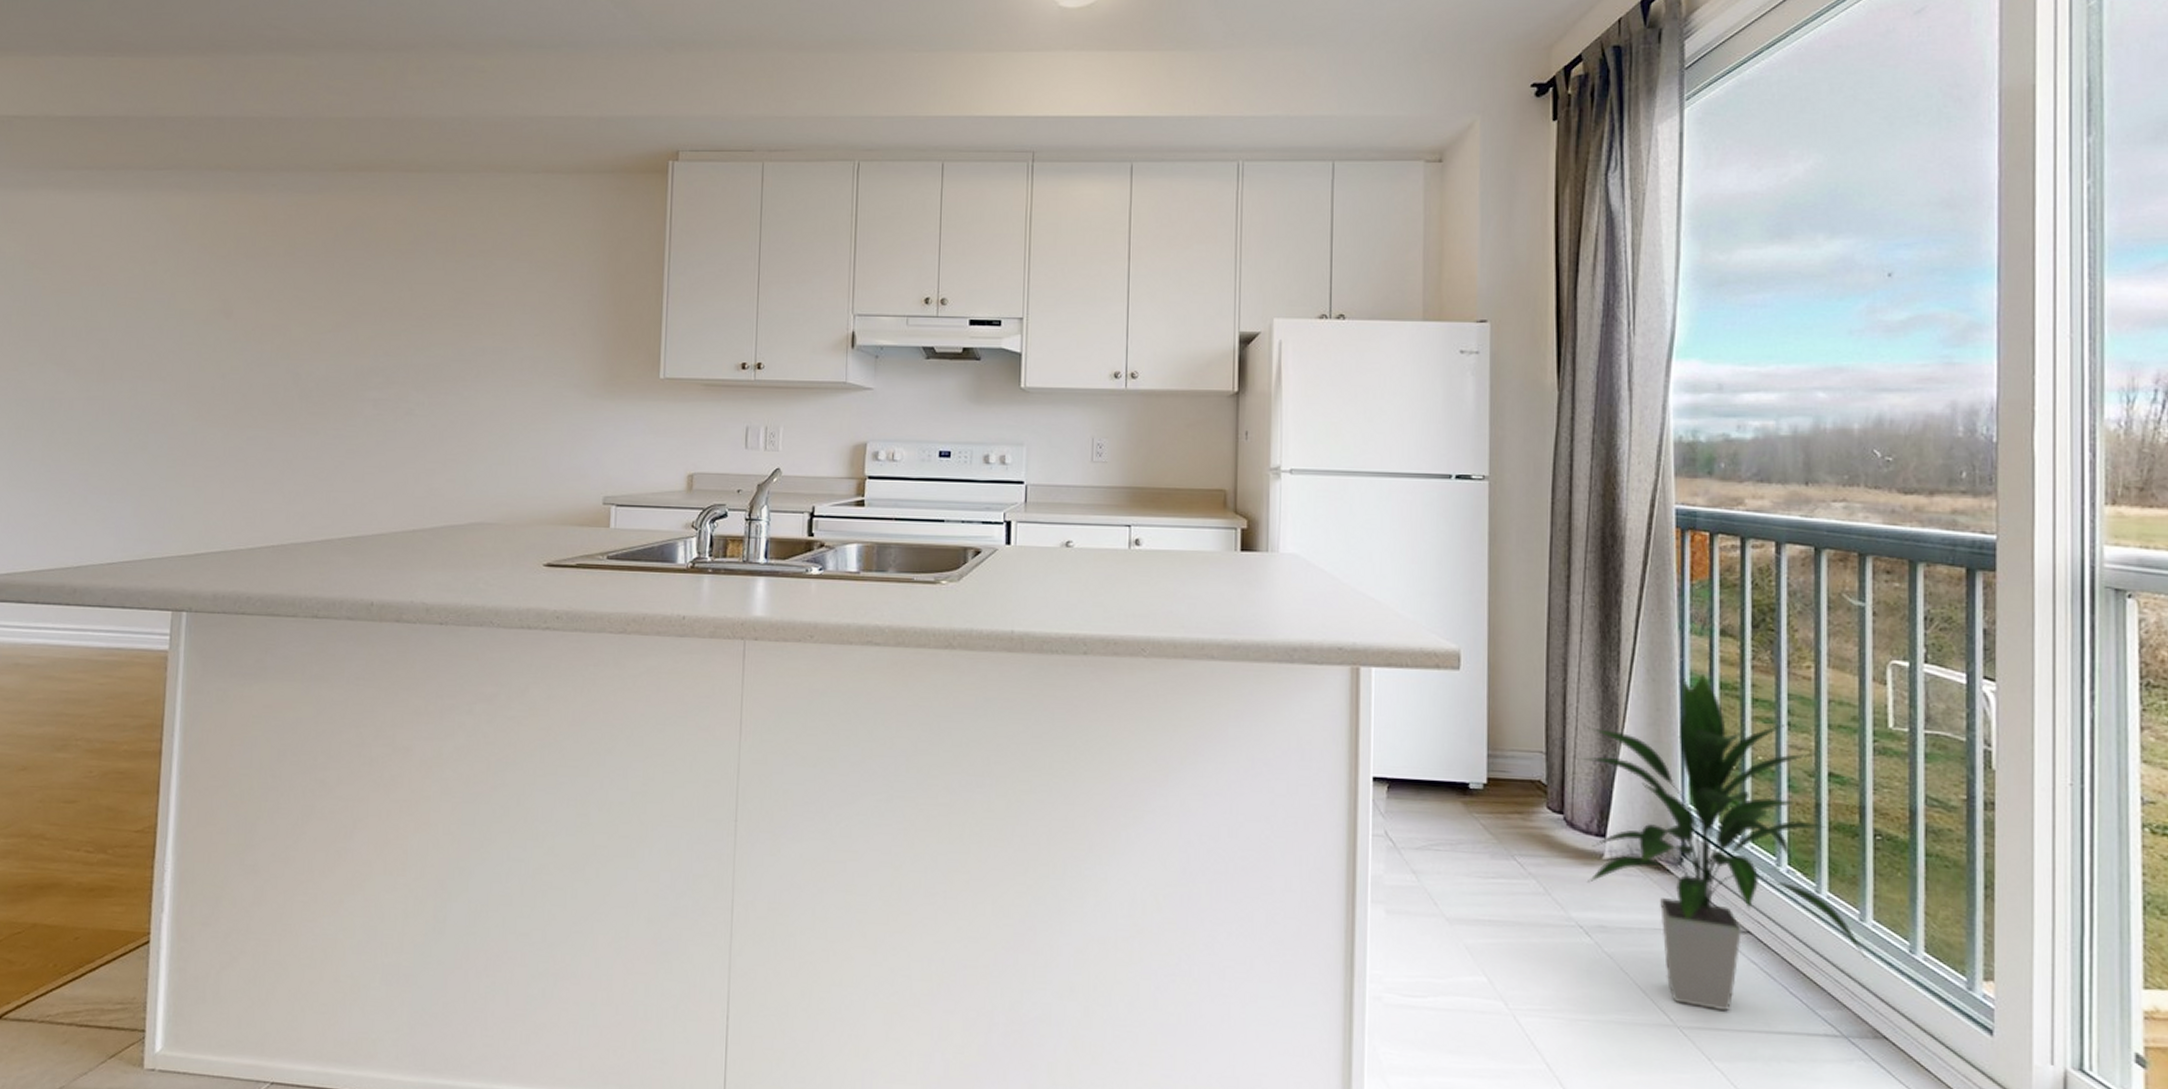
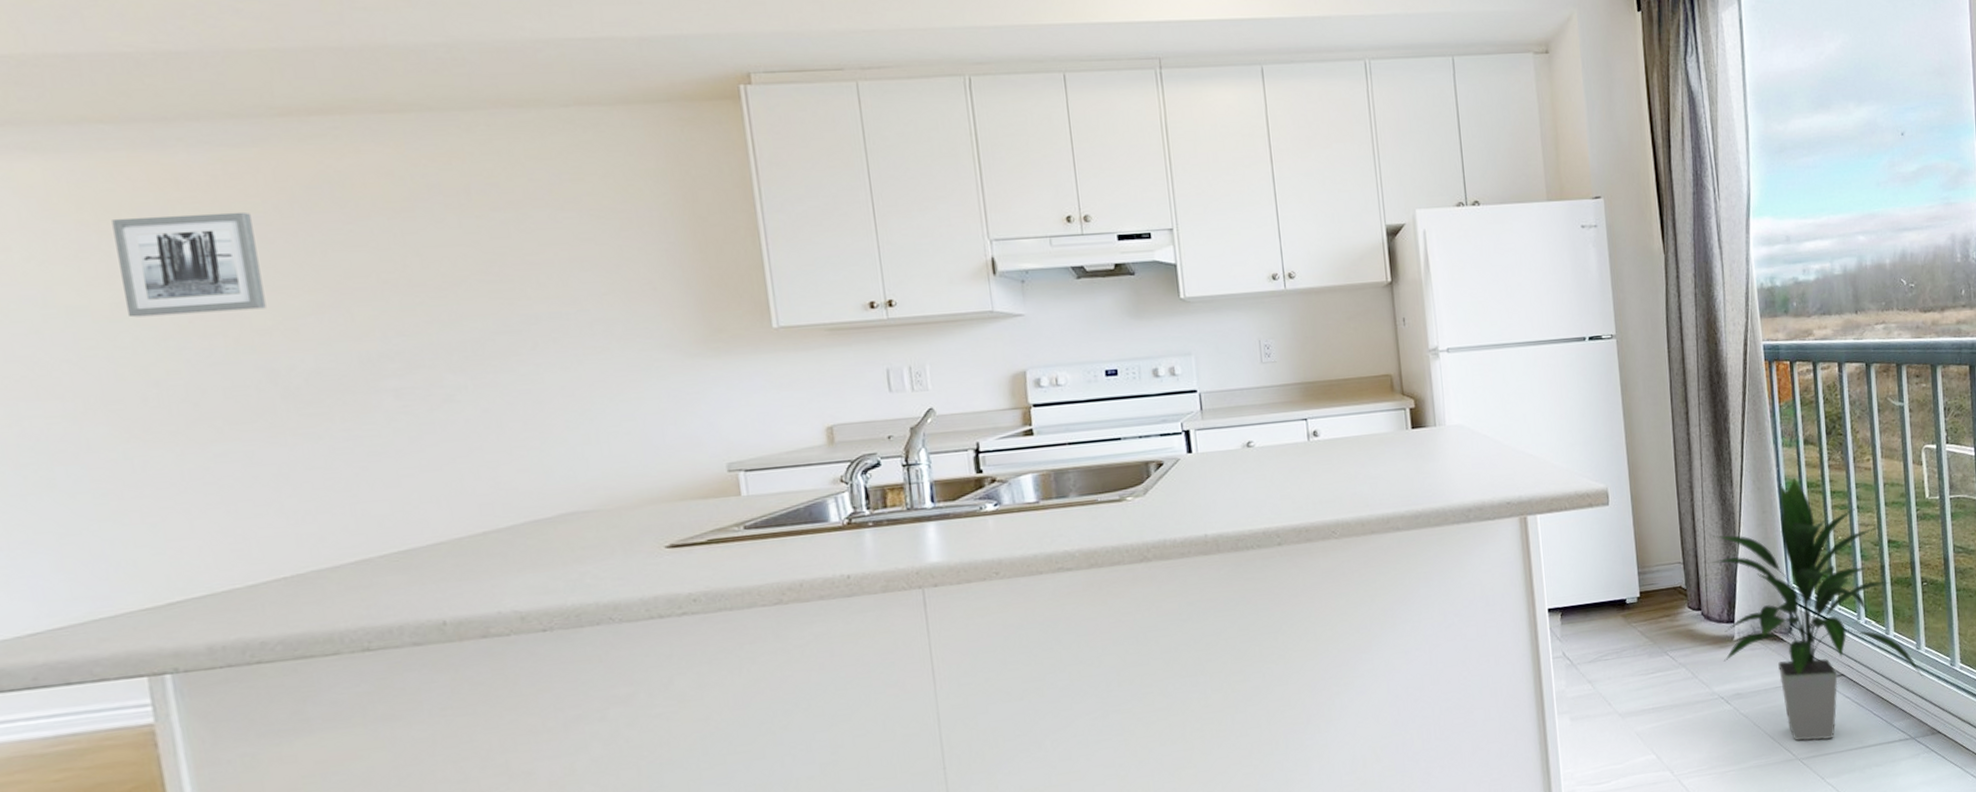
wall art: none [216,244,307,324] -> present [112,211,267,318]

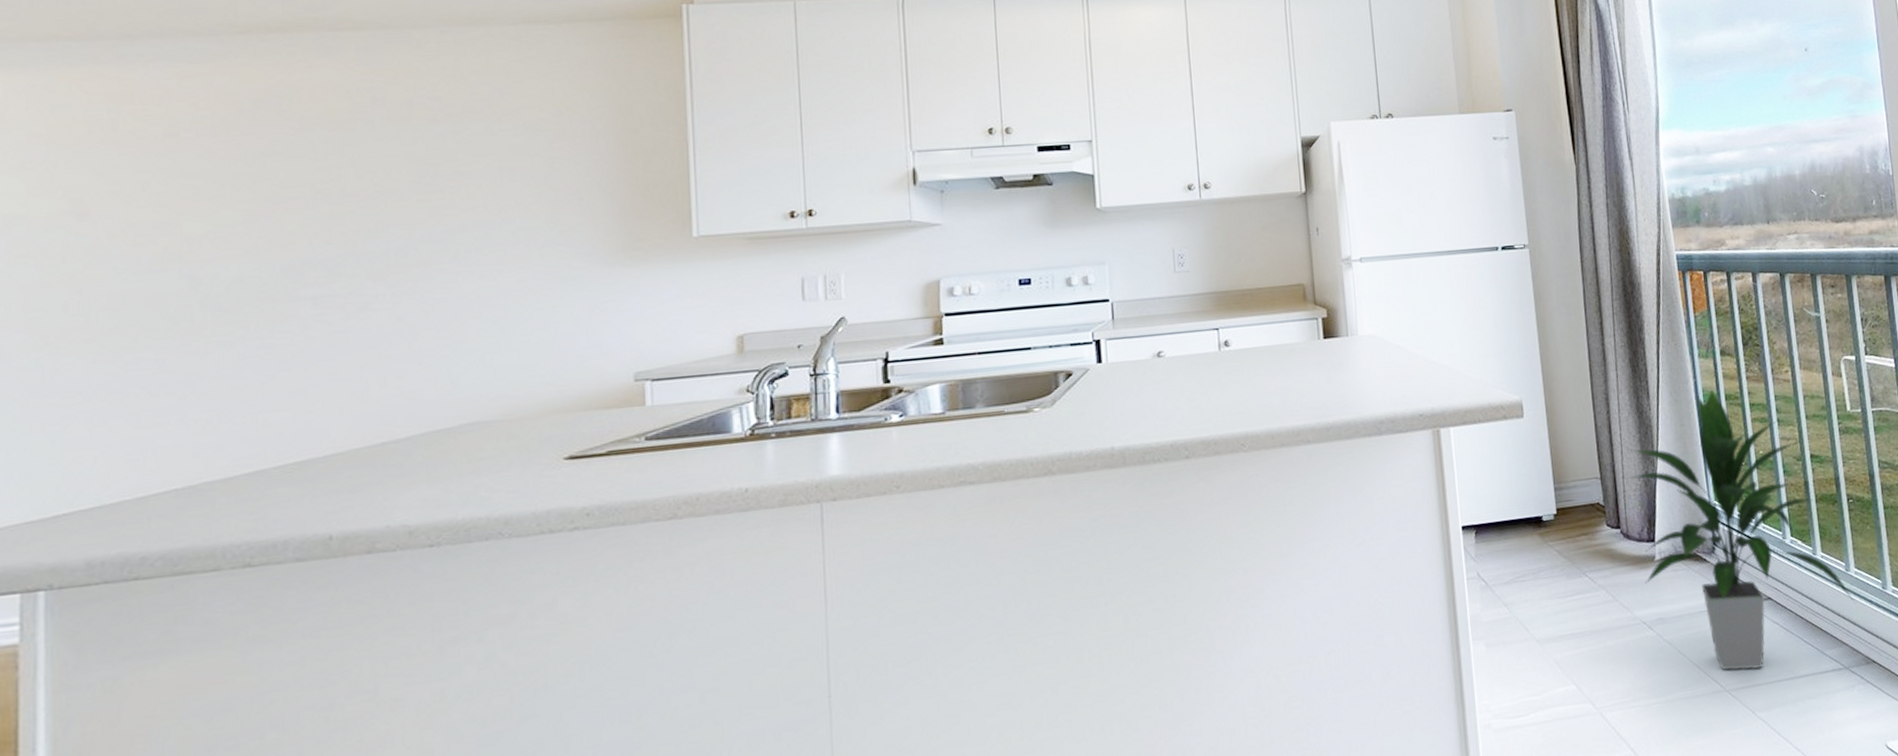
wall art: present [112,211,267,318] -> none [62,124,199,226]

